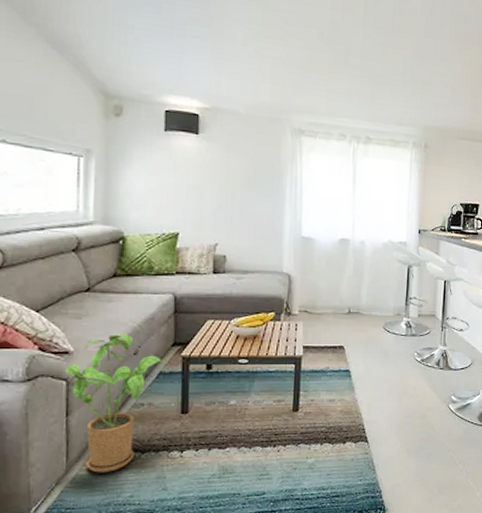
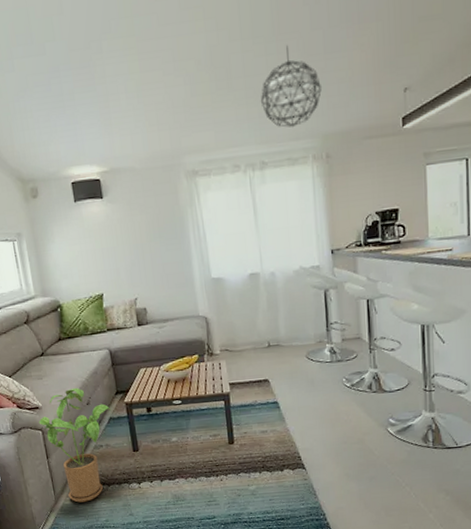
pendant light: none [373,43,428,113] -> present [260,45,322,128]

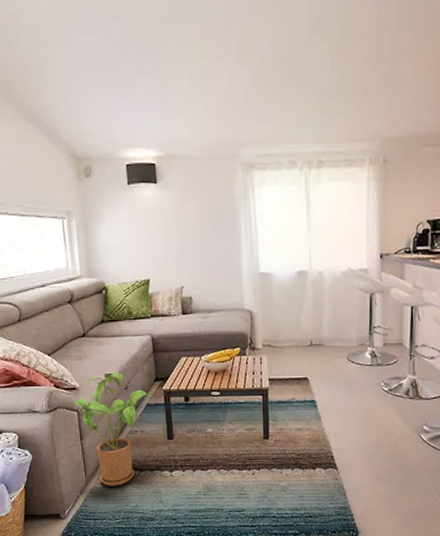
pendant light: present [260,45,322,128] -> none [322,46,384,128]

